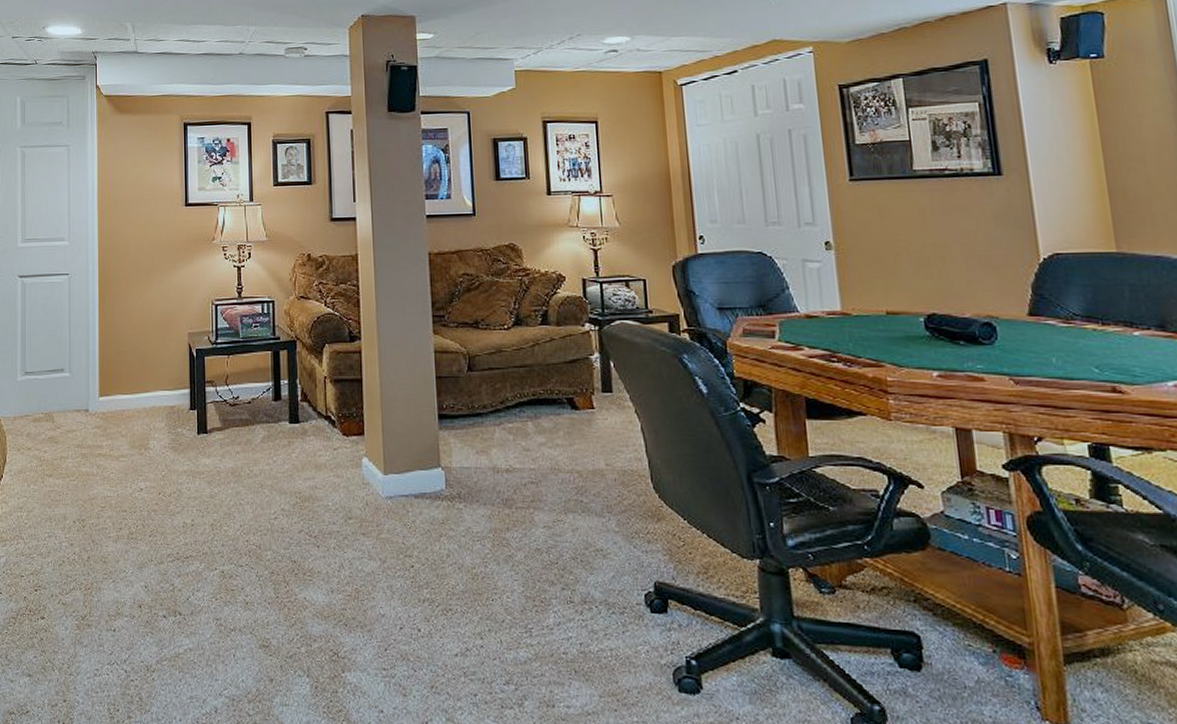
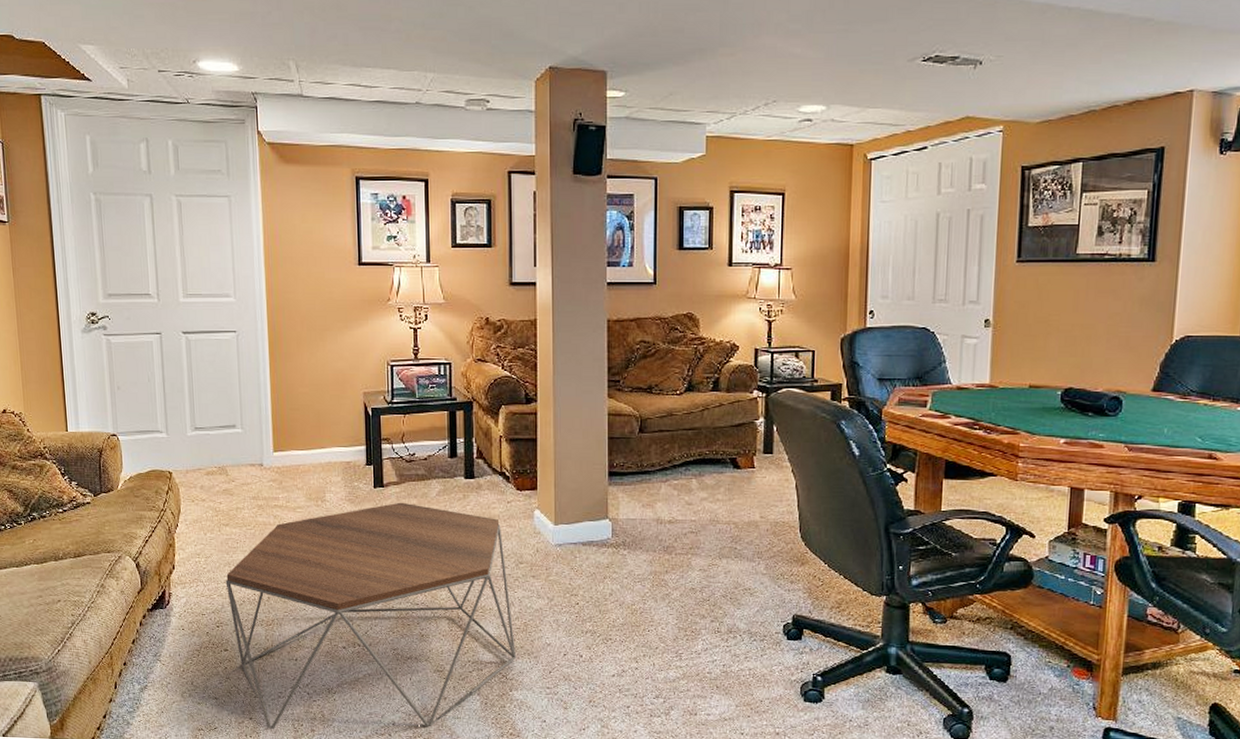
coffee table: none [46,449,349,716] -> present [225,502,517,729]

